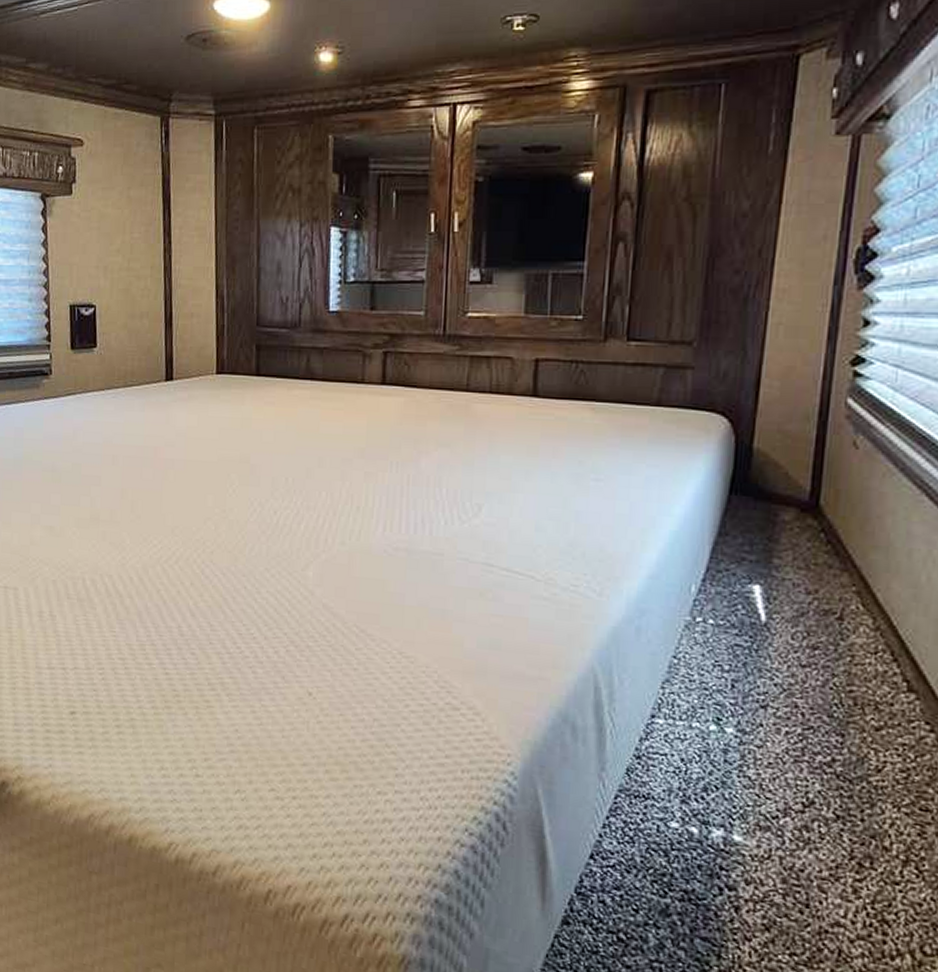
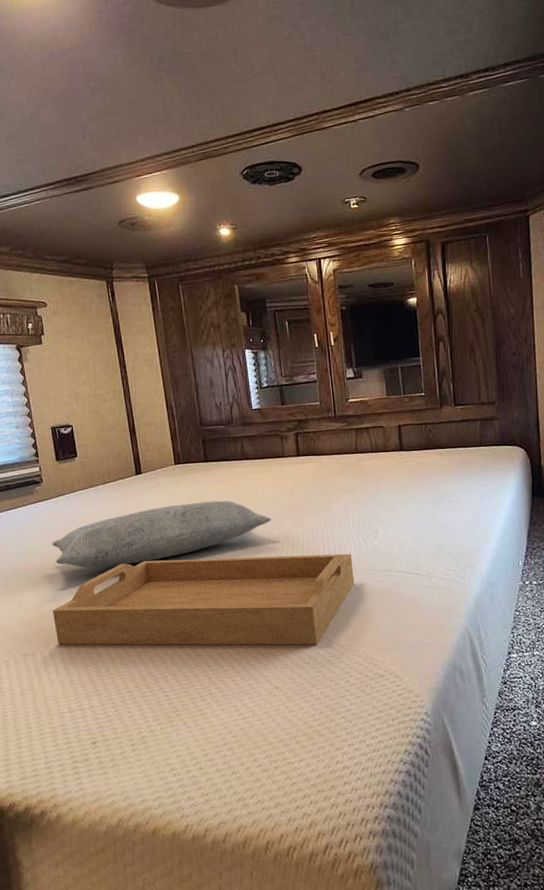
serving tray: none [44,494,439,648] -> present [53,553,355,645]
pillow: none [53,427,334,497] -> present [52,500,271,568]

